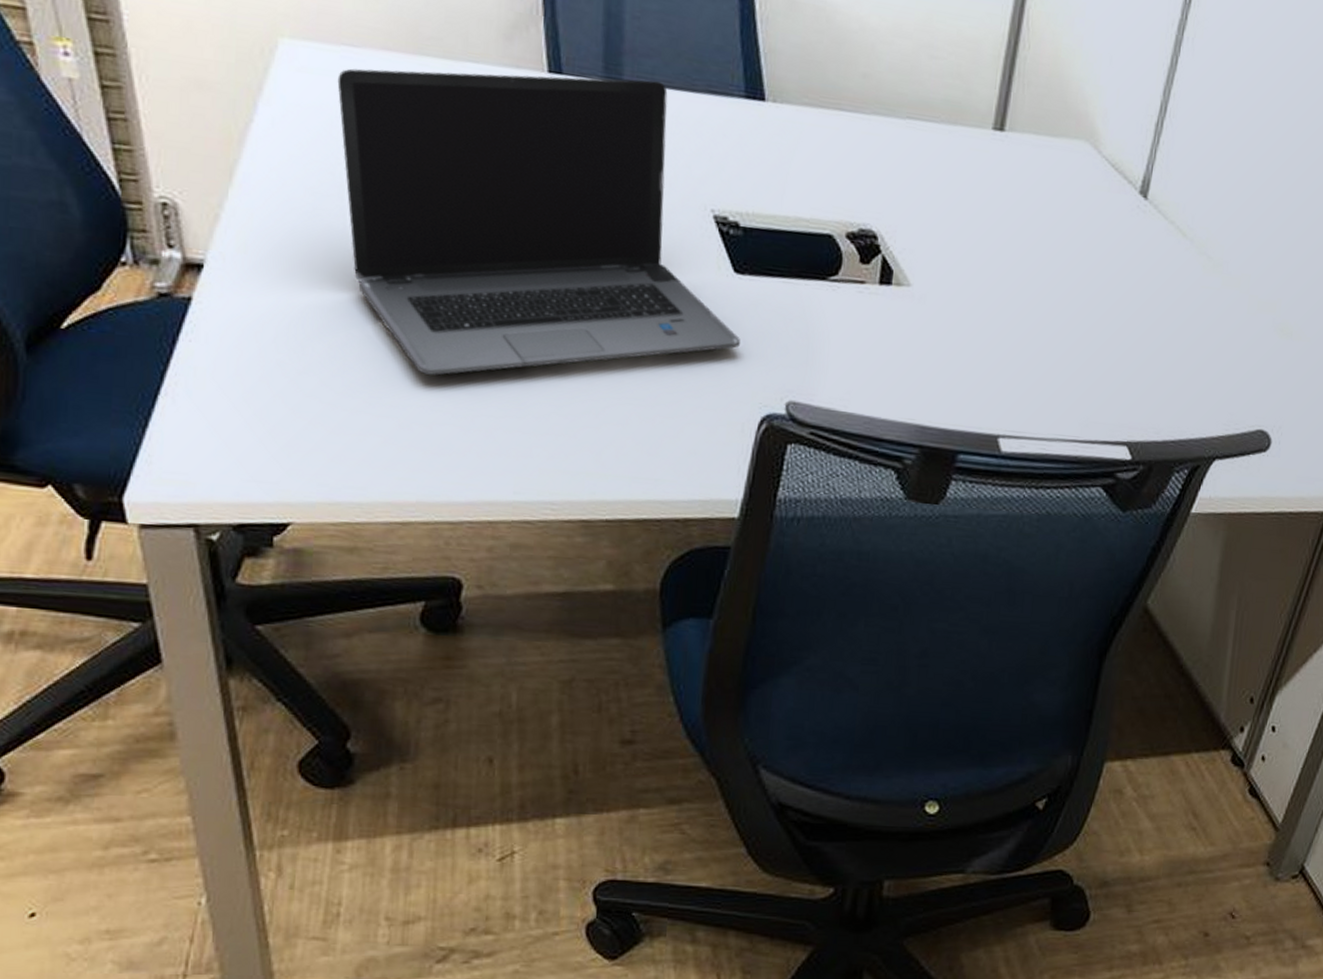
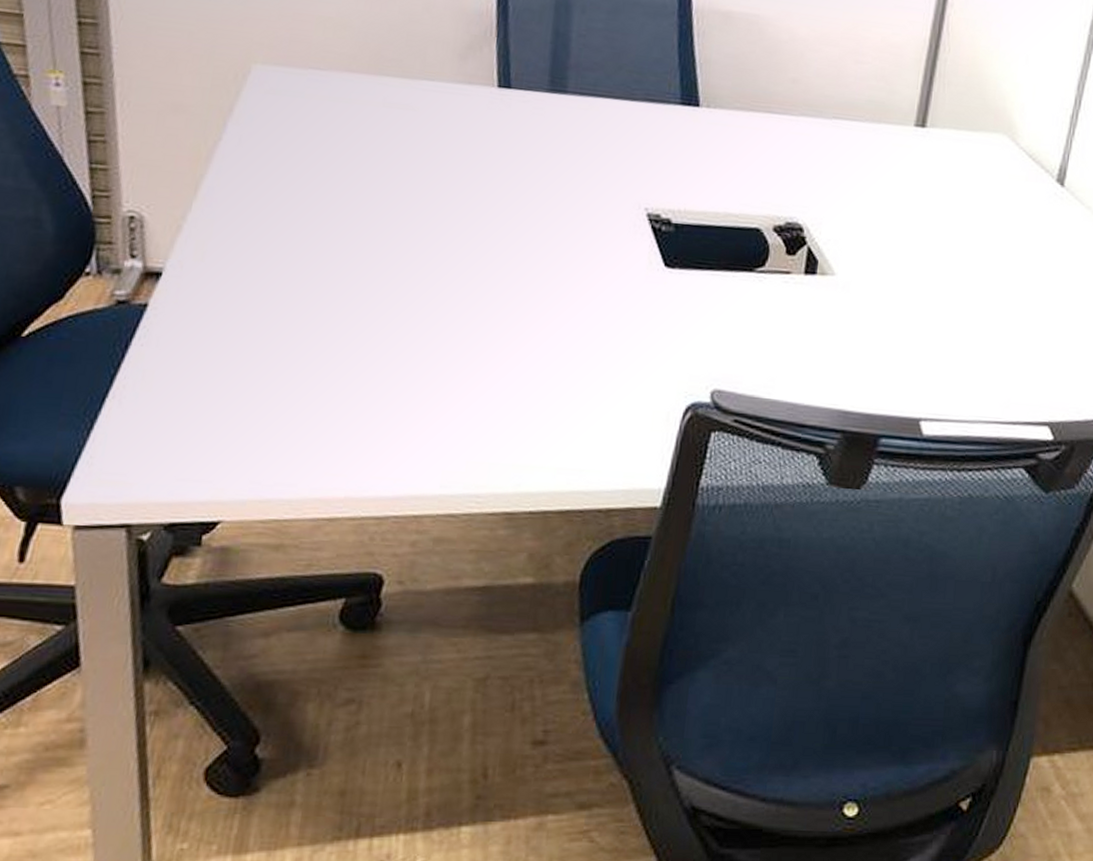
laptop computer: present [337,68,740,376] -> none [302,89,668,373]

